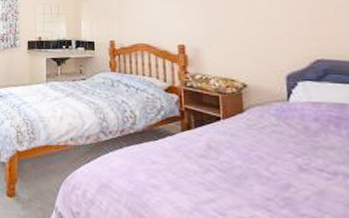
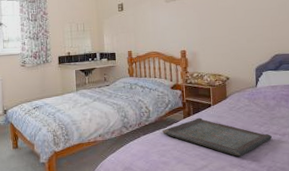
serving tray: none [151,133,315,195] -> present [162,117,272,156]

